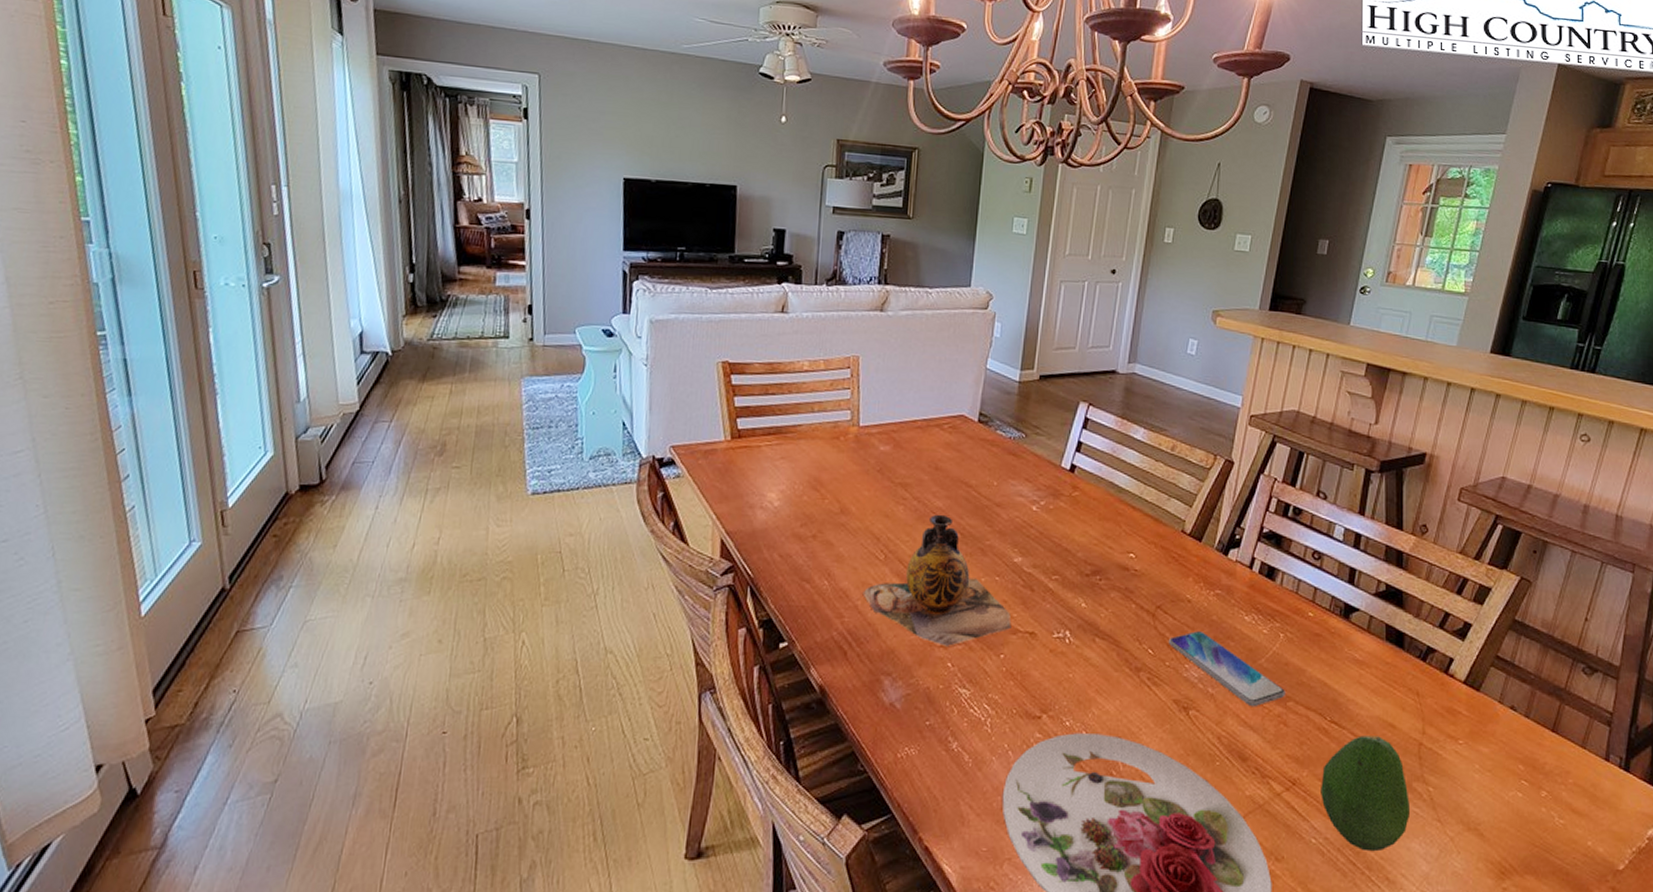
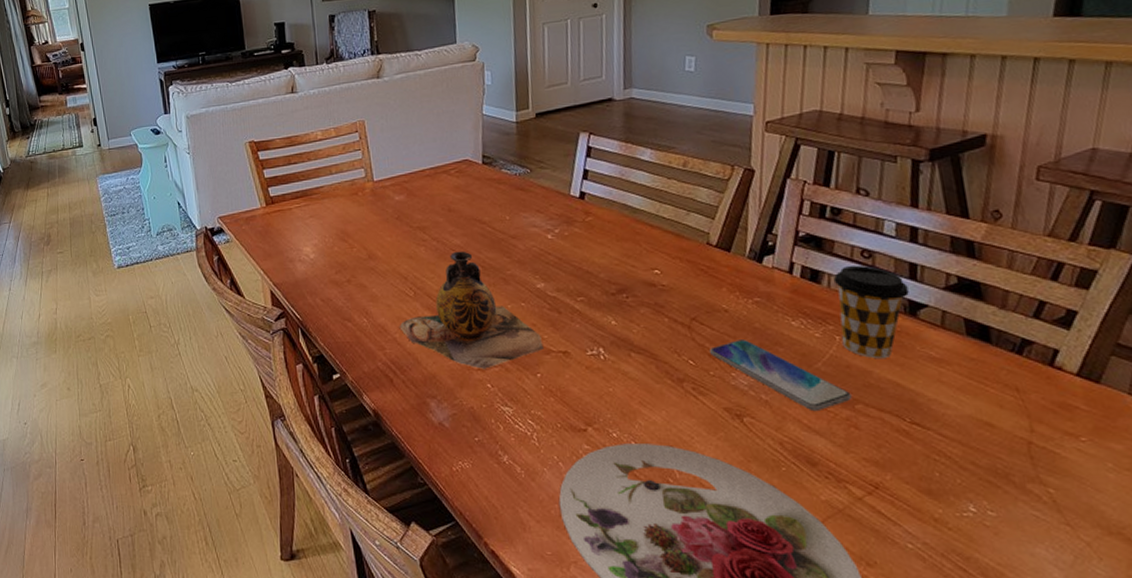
coffee cup: none [1285,566,1346,659] -> present [833,266,909,359]
fruit: present [1321,735,1410,852] -> none [909,436,1028,558]

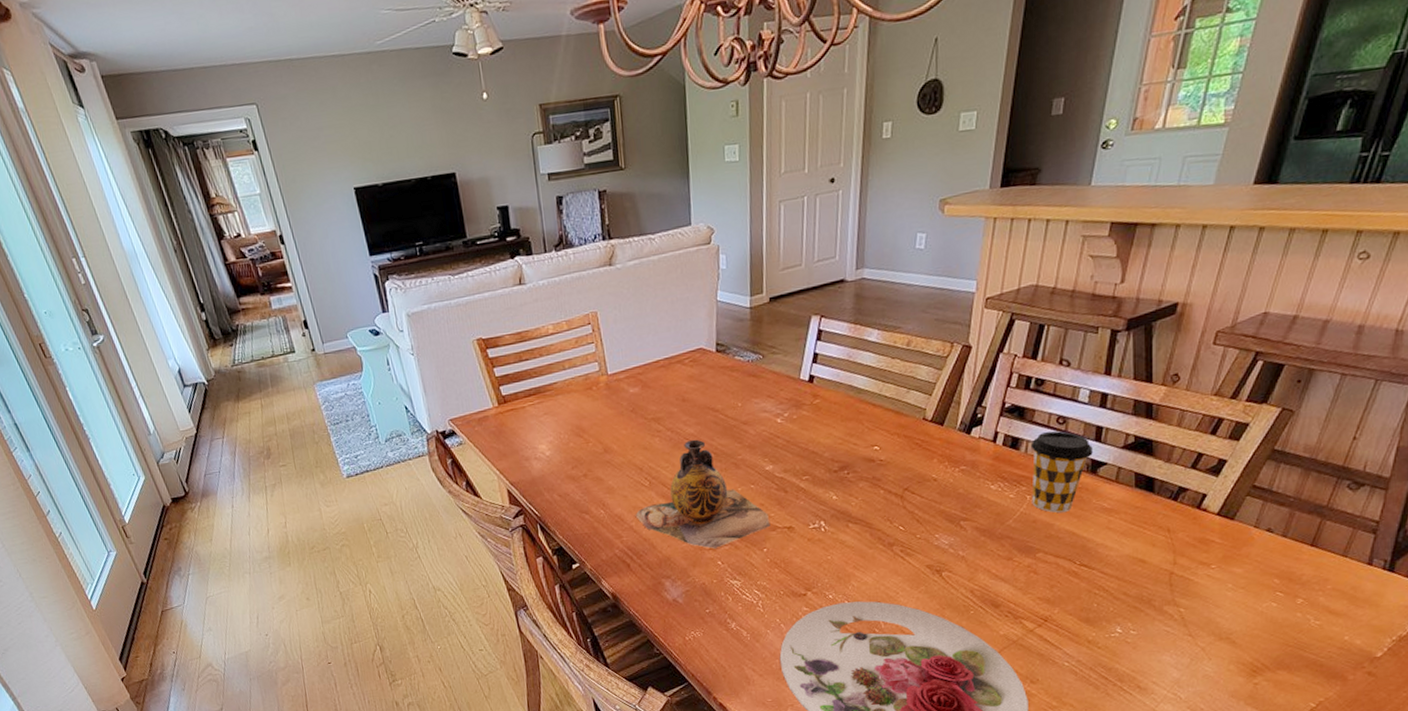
smartphone: present [710,340,852,412] -> none [918,504,1034,562]

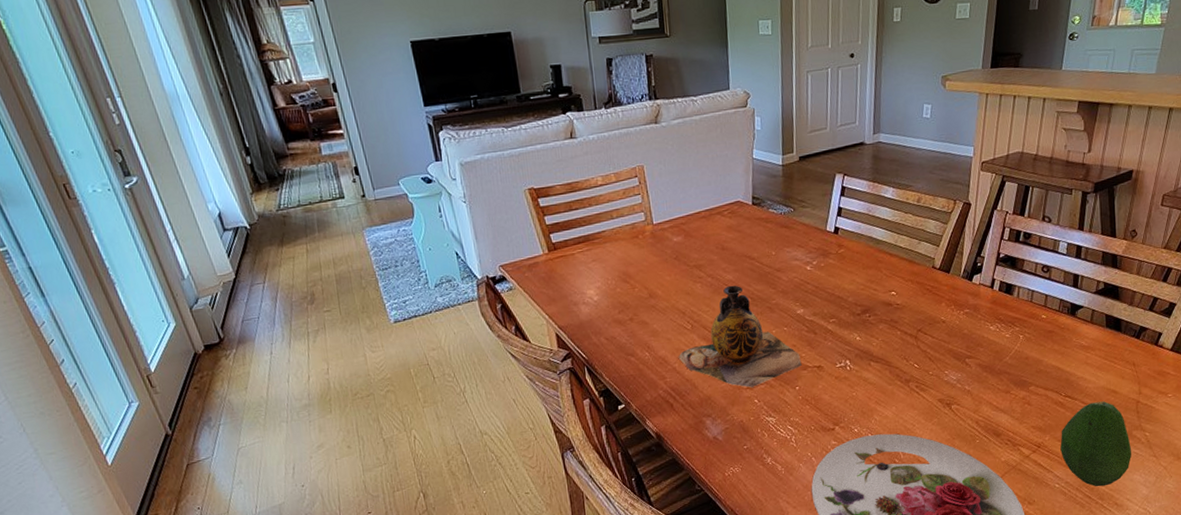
coffee cup: present [1030,431,1093,513] -> none [1021,278,1072,351]
fruit: none [1072,571,1160,667] -> present [1060,401,1131,487]

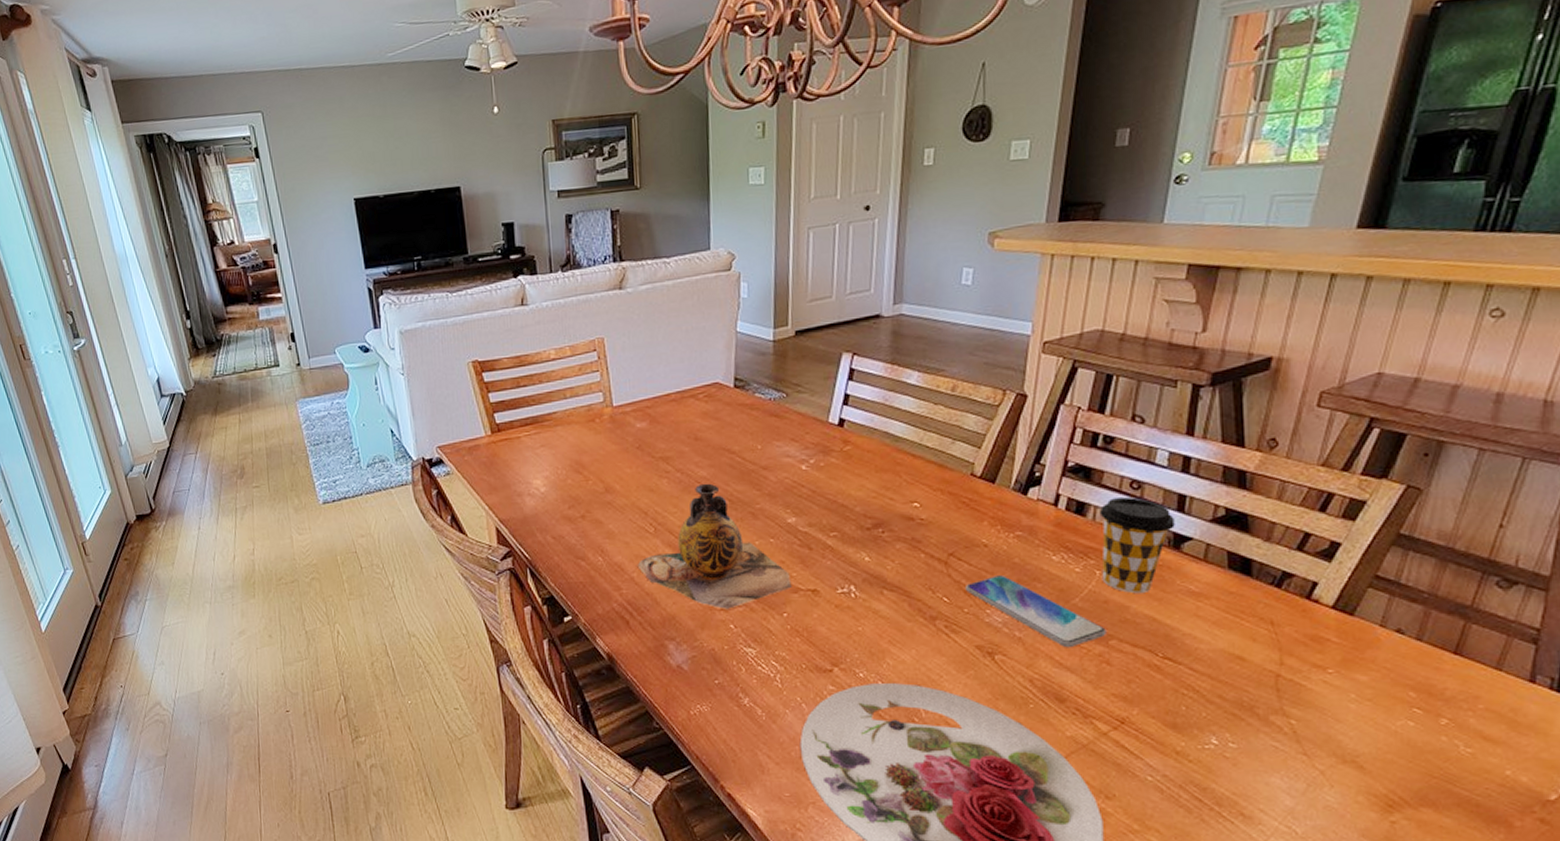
smartphone: none [930,344,1028,395] -> present [966,575,1106,648]
coffee cup: none [1021,278,1072,351] -> present [1099,497,1175,594]
fruit: present [1060,401,1131,487] -> none [1155,670,1267,788]

